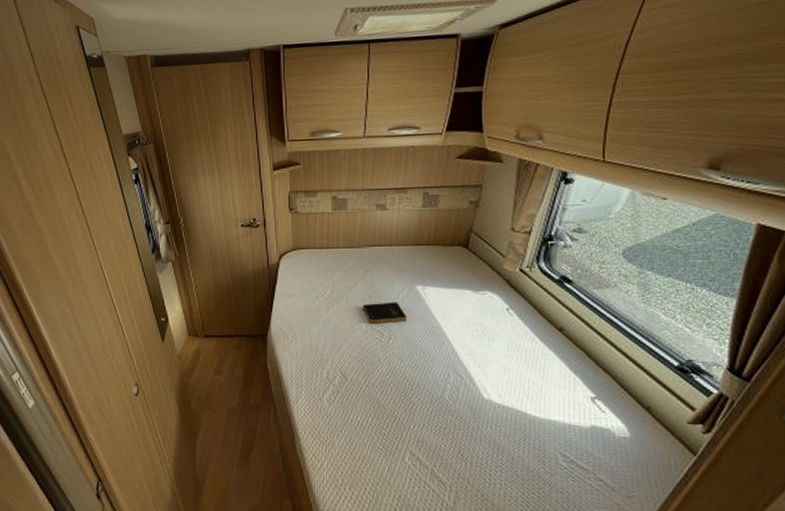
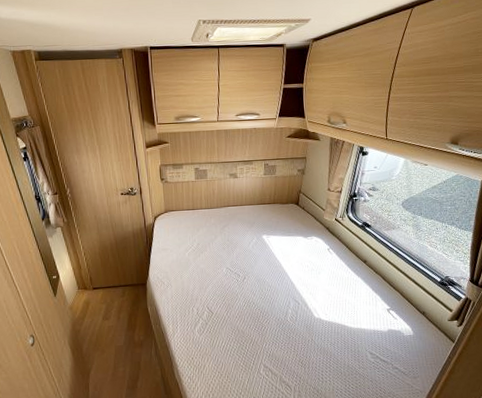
book: present [362,302,407,324] -> none [222,249,257,268]

